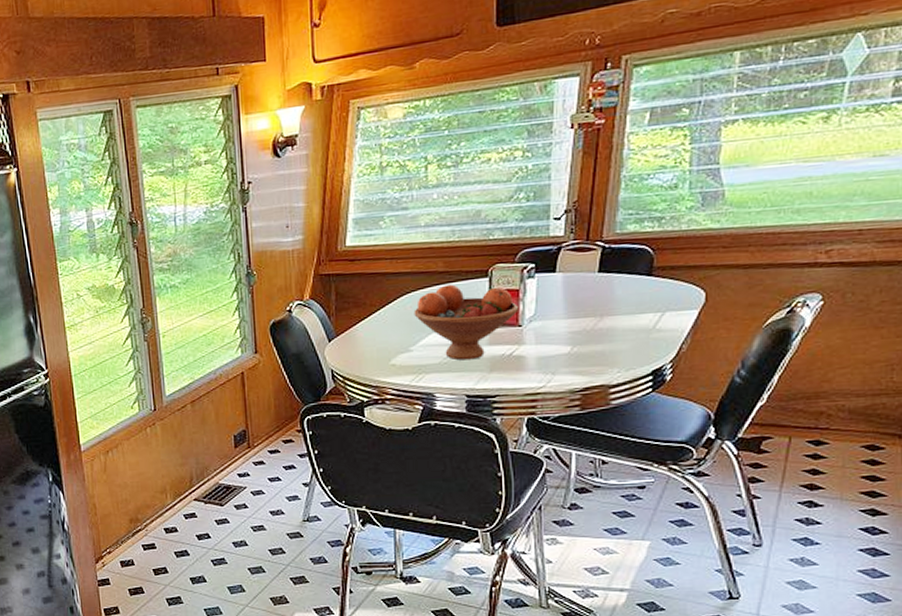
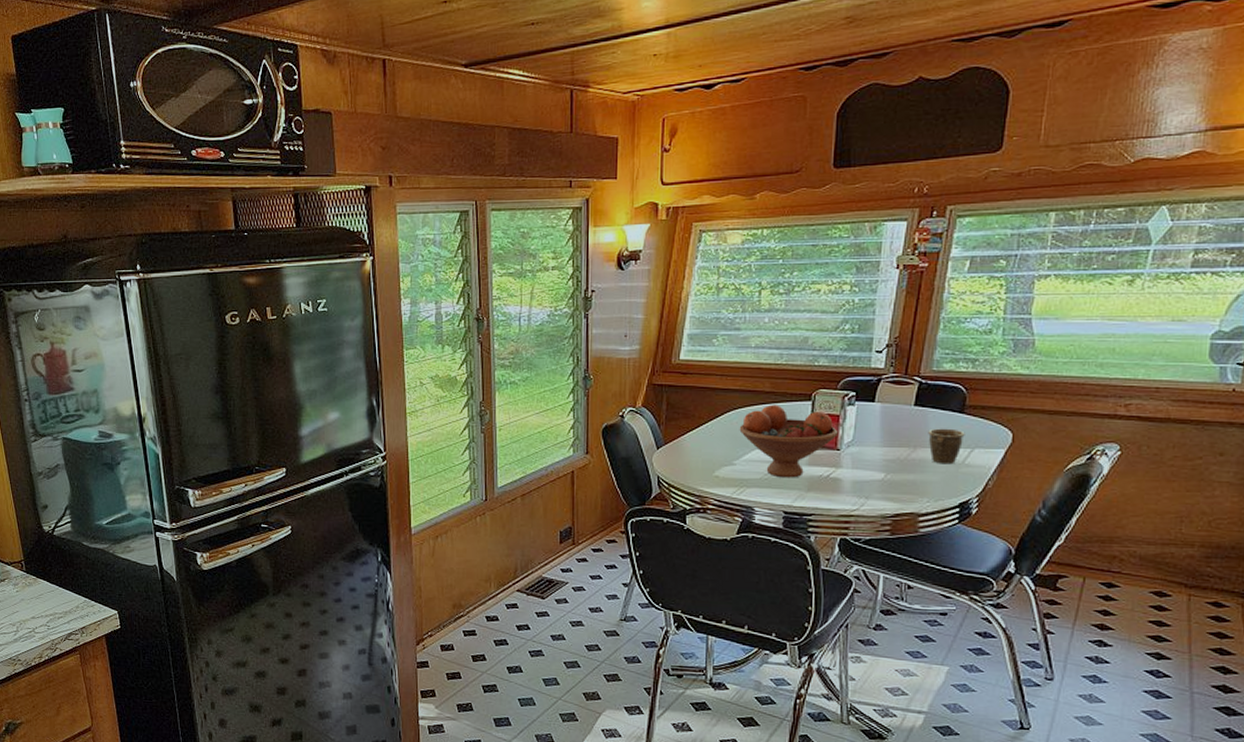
mug: none [615,293,654,332] -> present [928,428,965,465]

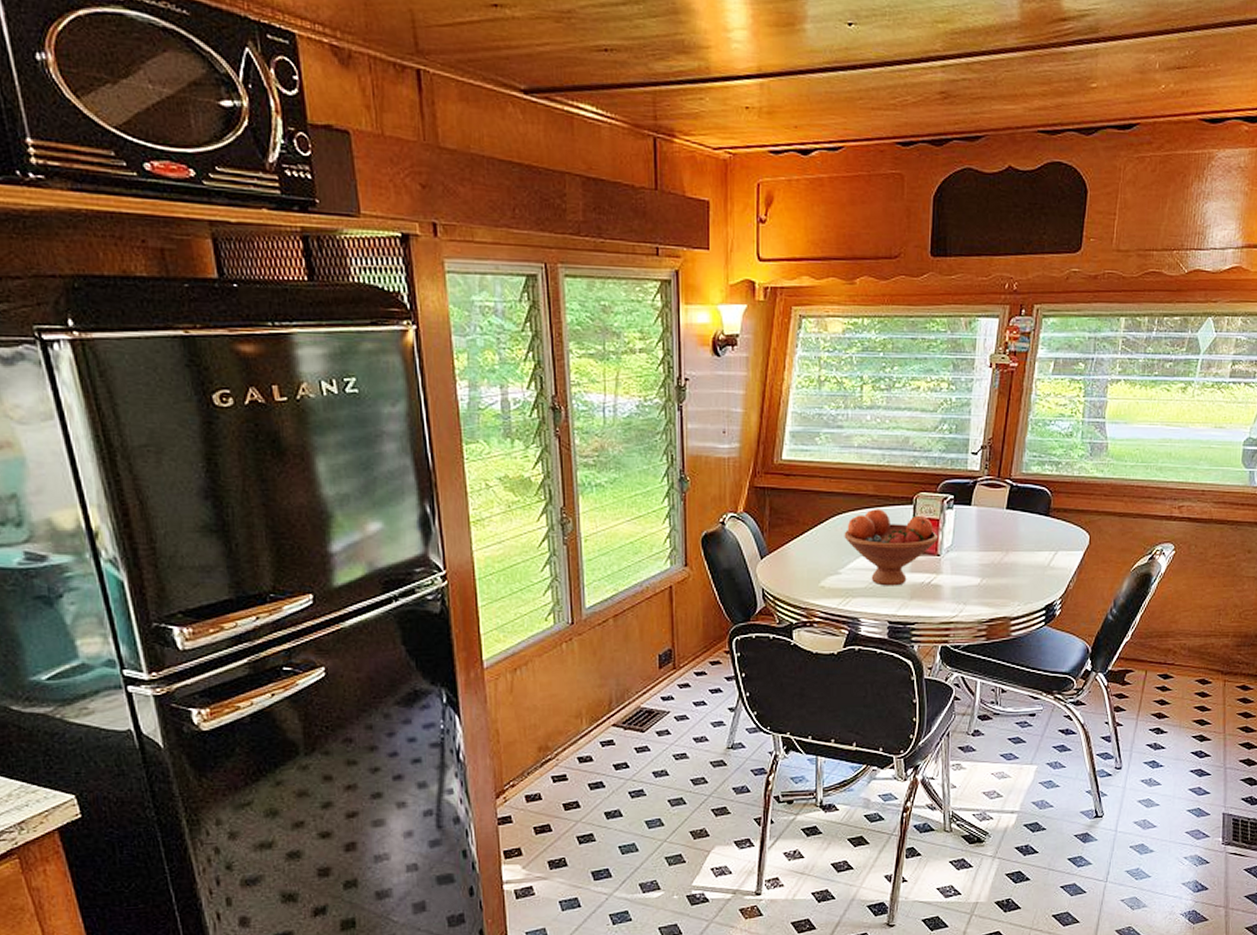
mug: present [928,428,965,465] -> none [1018,531,1050,568]

